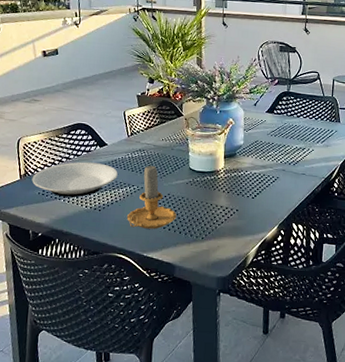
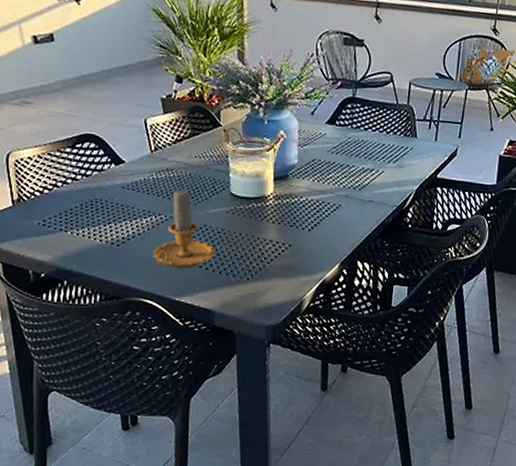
plate: present [32,162,118,198] -> none [28,184,140,229]

